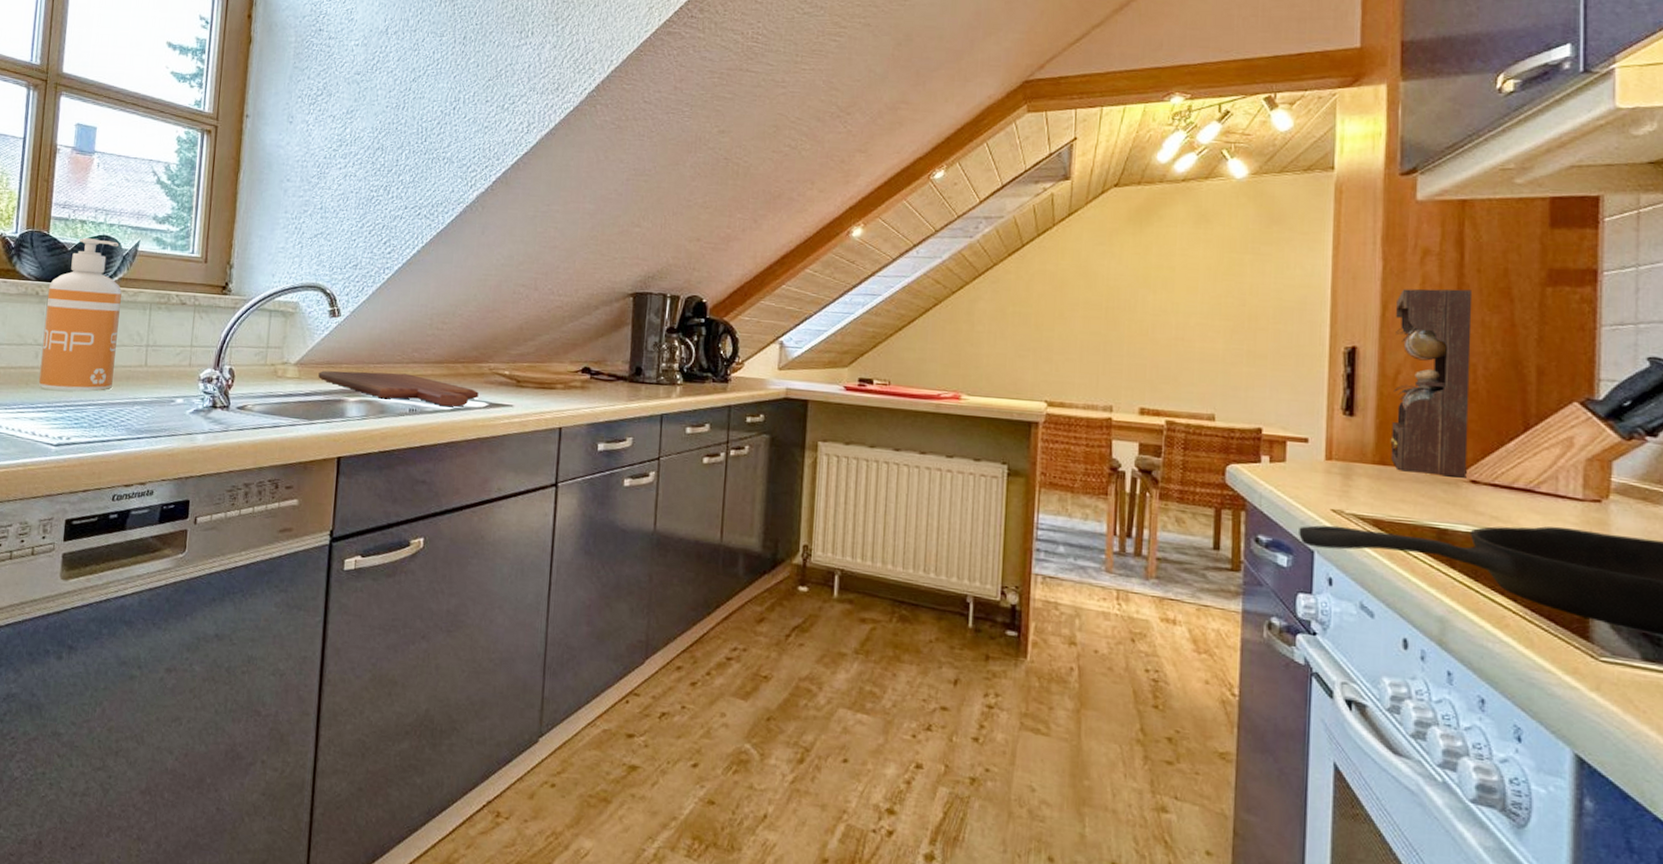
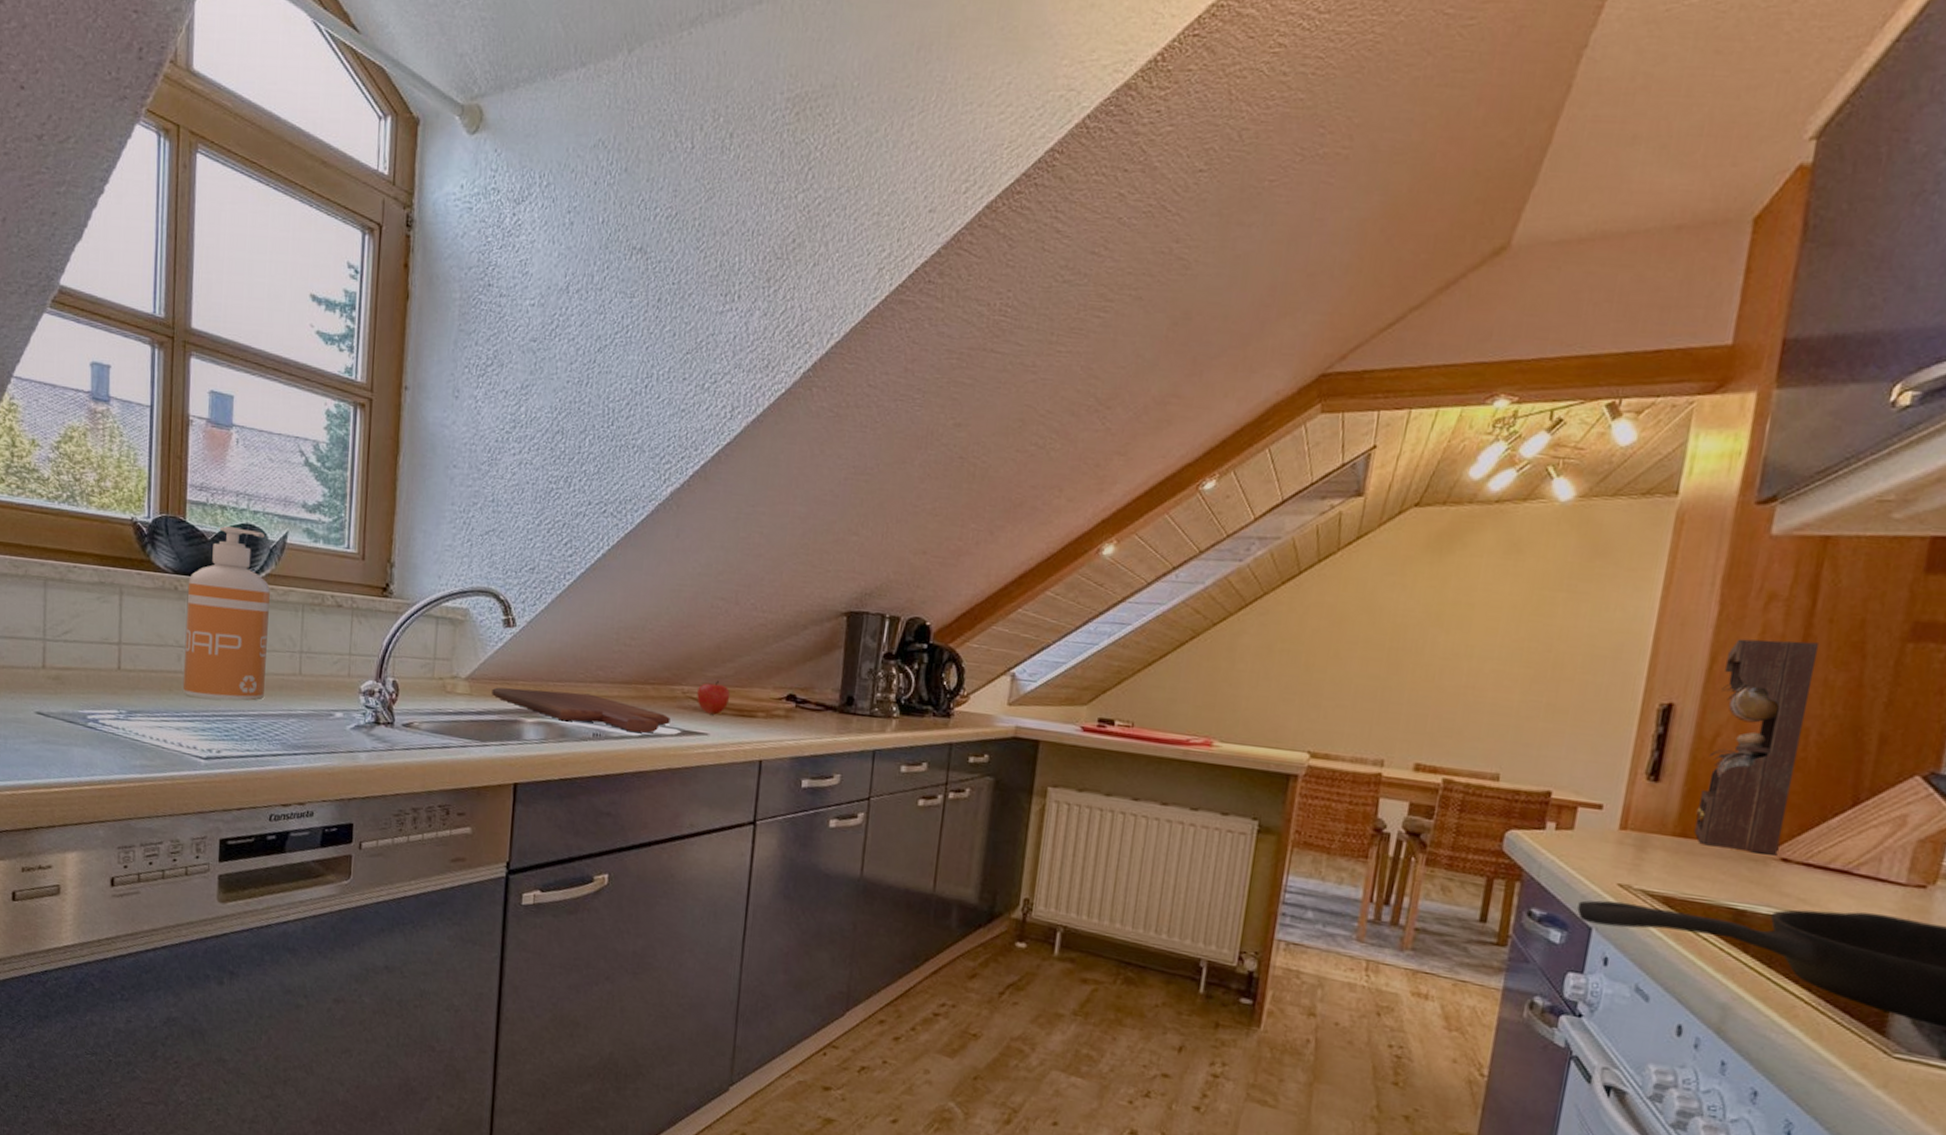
fruit: none [502,357,532,388] -> present [697,679,731,715]

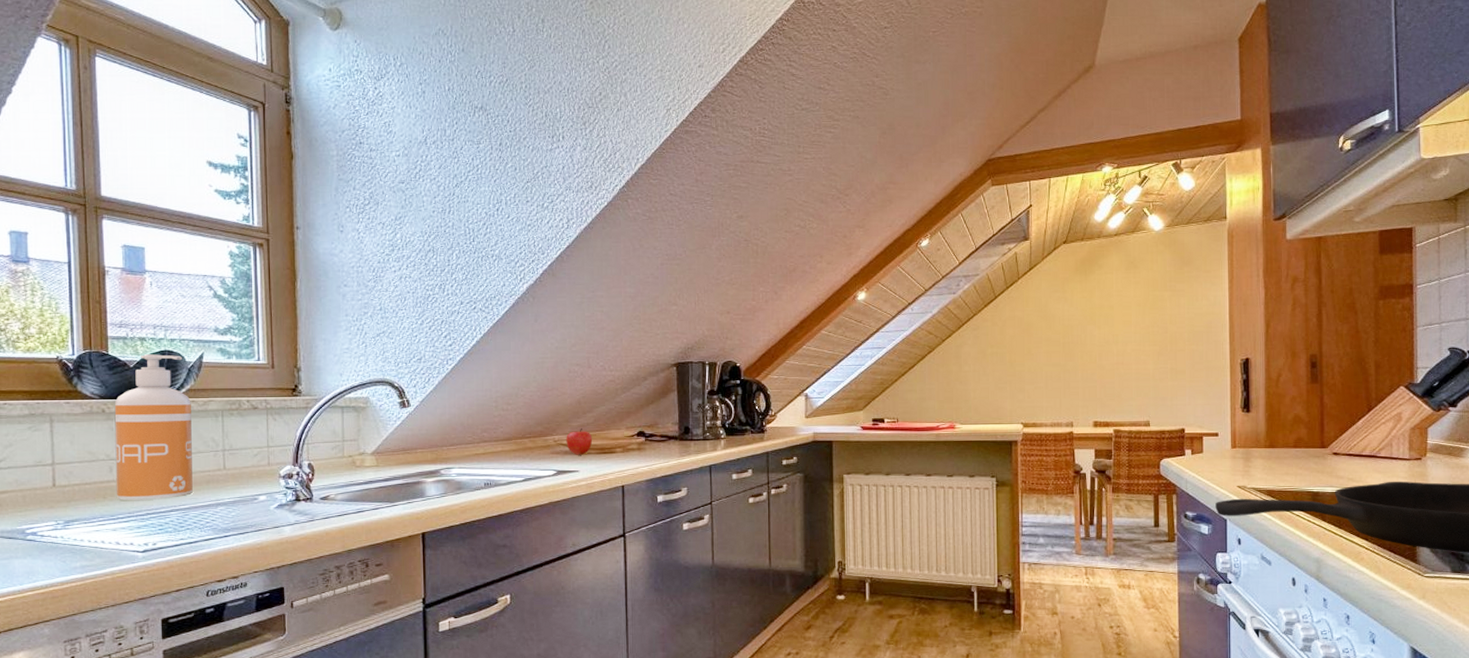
cutting board: present [492,687,671,733] -> none [395,452,547,477]
spice rack: present [1694,638,1820,856] -> none [1276,307,1330,452]

